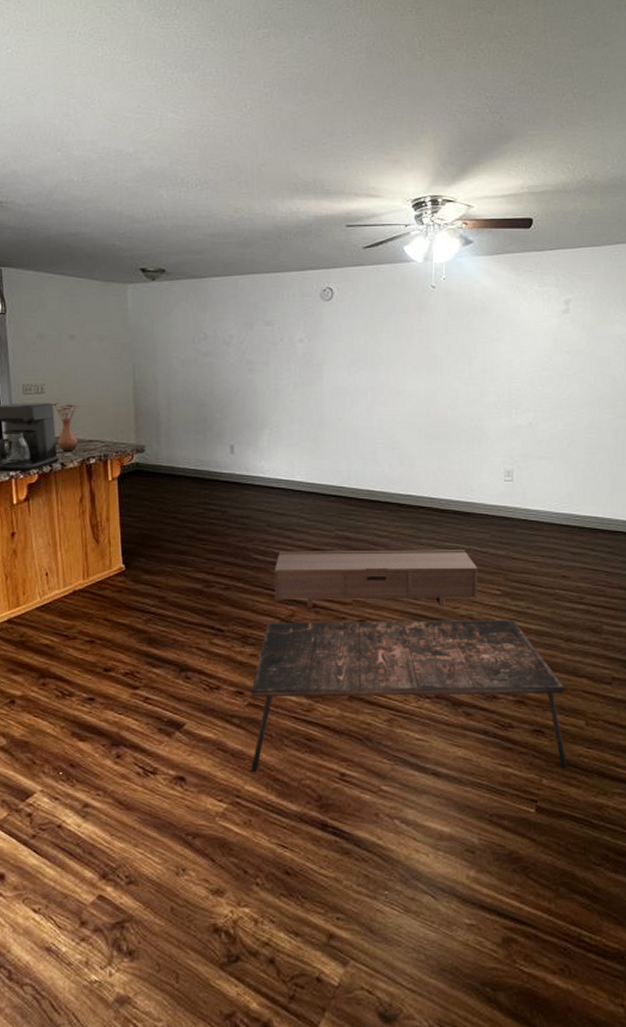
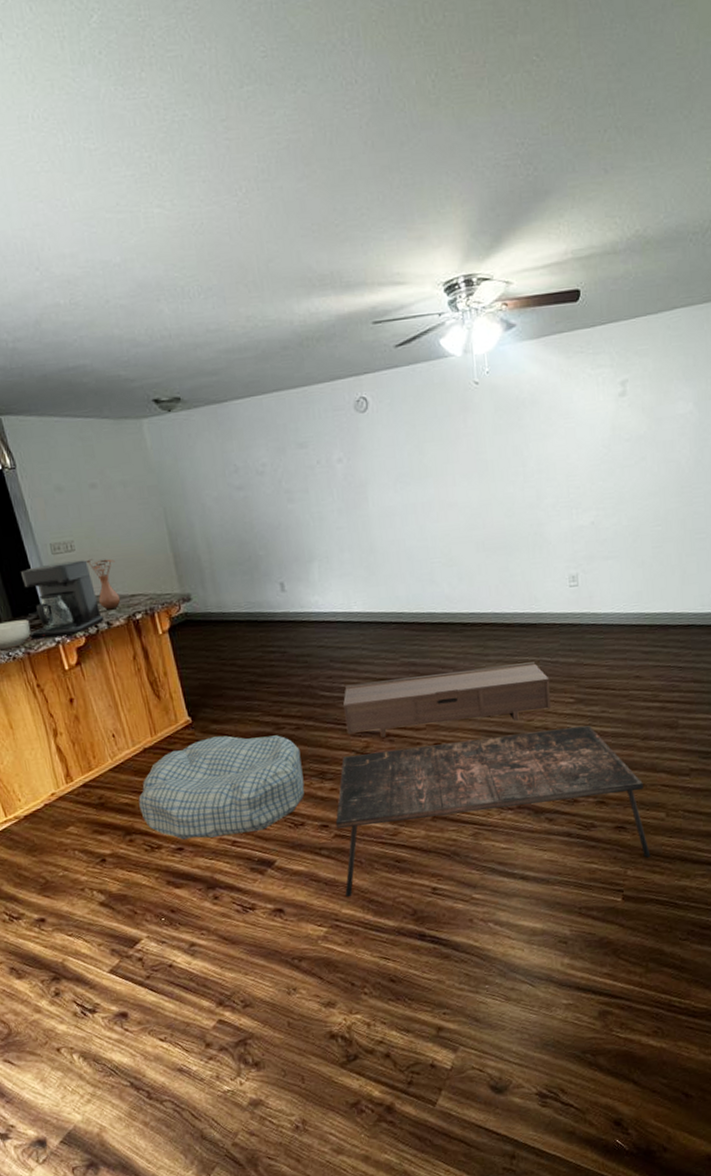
dog bed: none [59,587,226,691] -> present [138,735,305,840]

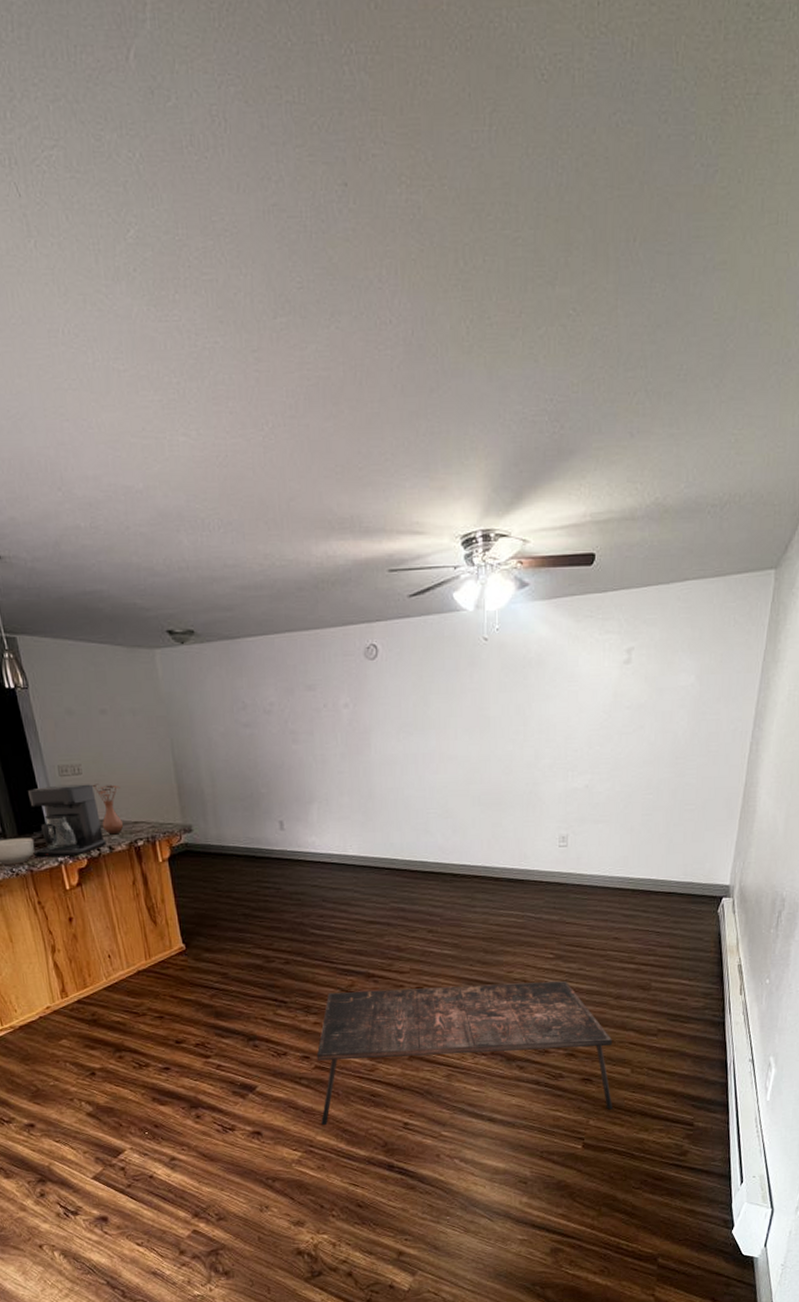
dog bed: present [138,735,305,840] -> none [130,964,290,1060]
tv stand: present [343,662,551,738] -> none [332,916,532,978]

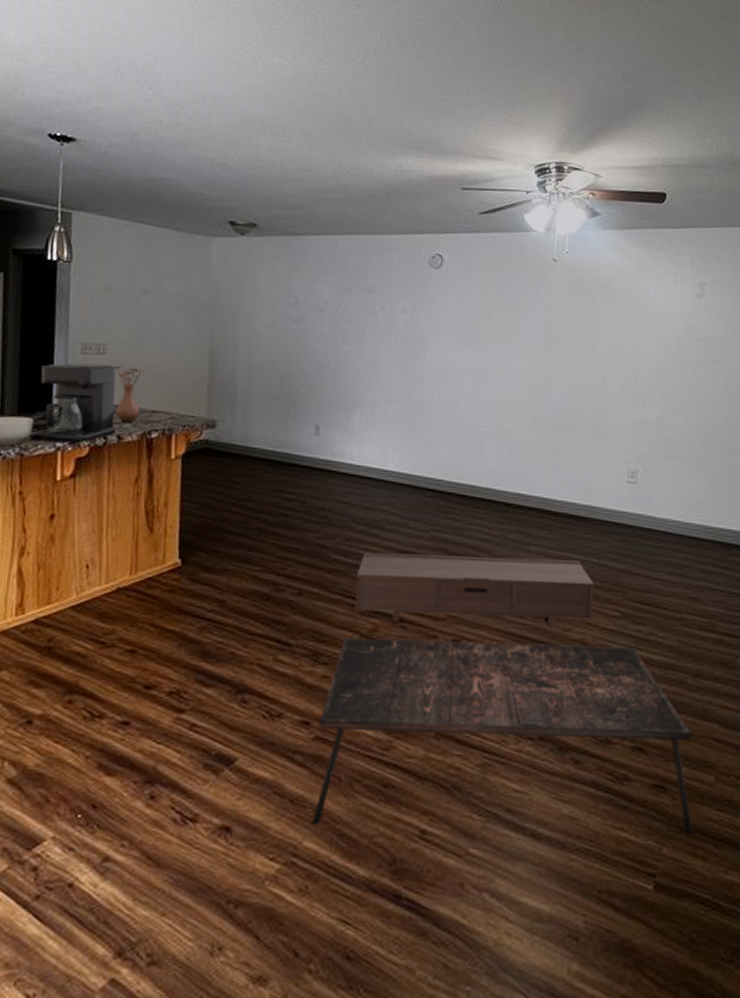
tv stand: none [332,916,532,978] -> present [355,552,594,628]

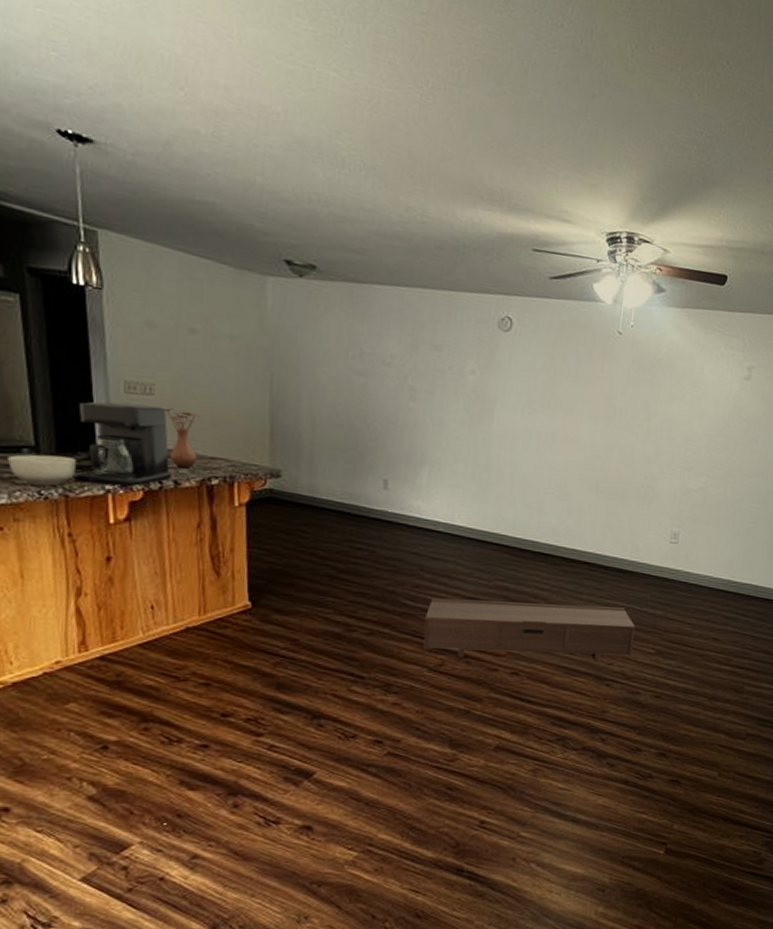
coffee table: present [312,638,694,834] -> none [386,671,703,820]

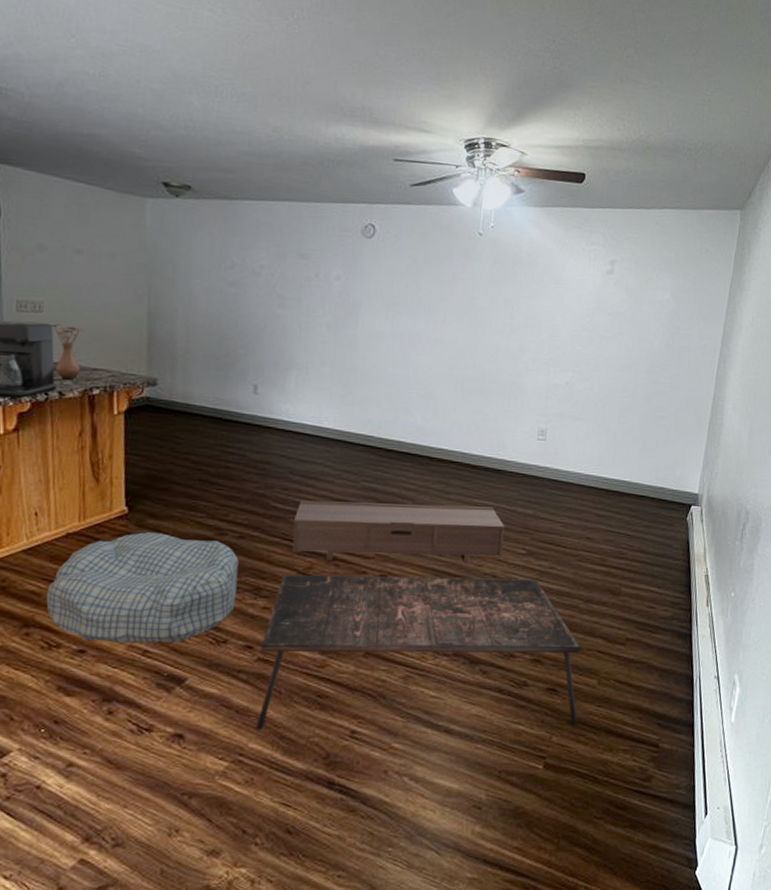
dog bed: none [165,627,368,738] -> present [46,532,239,643]
coffee table: none [386,671,703,820] -> present [256,574,580,729]

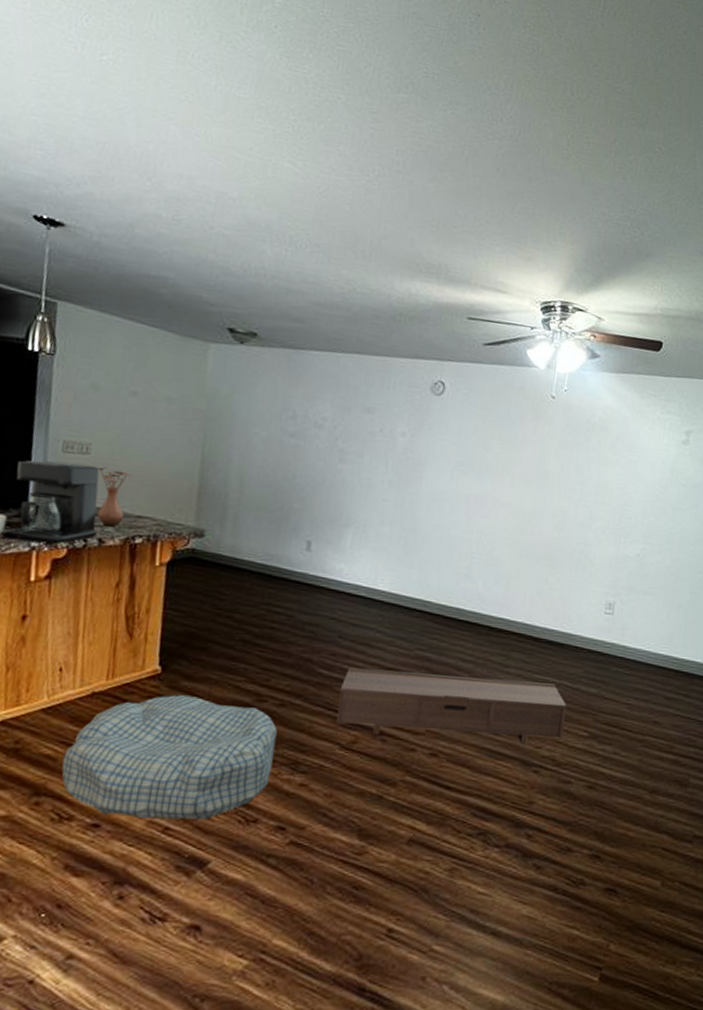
coffee table: present [256,574,580,729] -> none [283,749,643,932]

